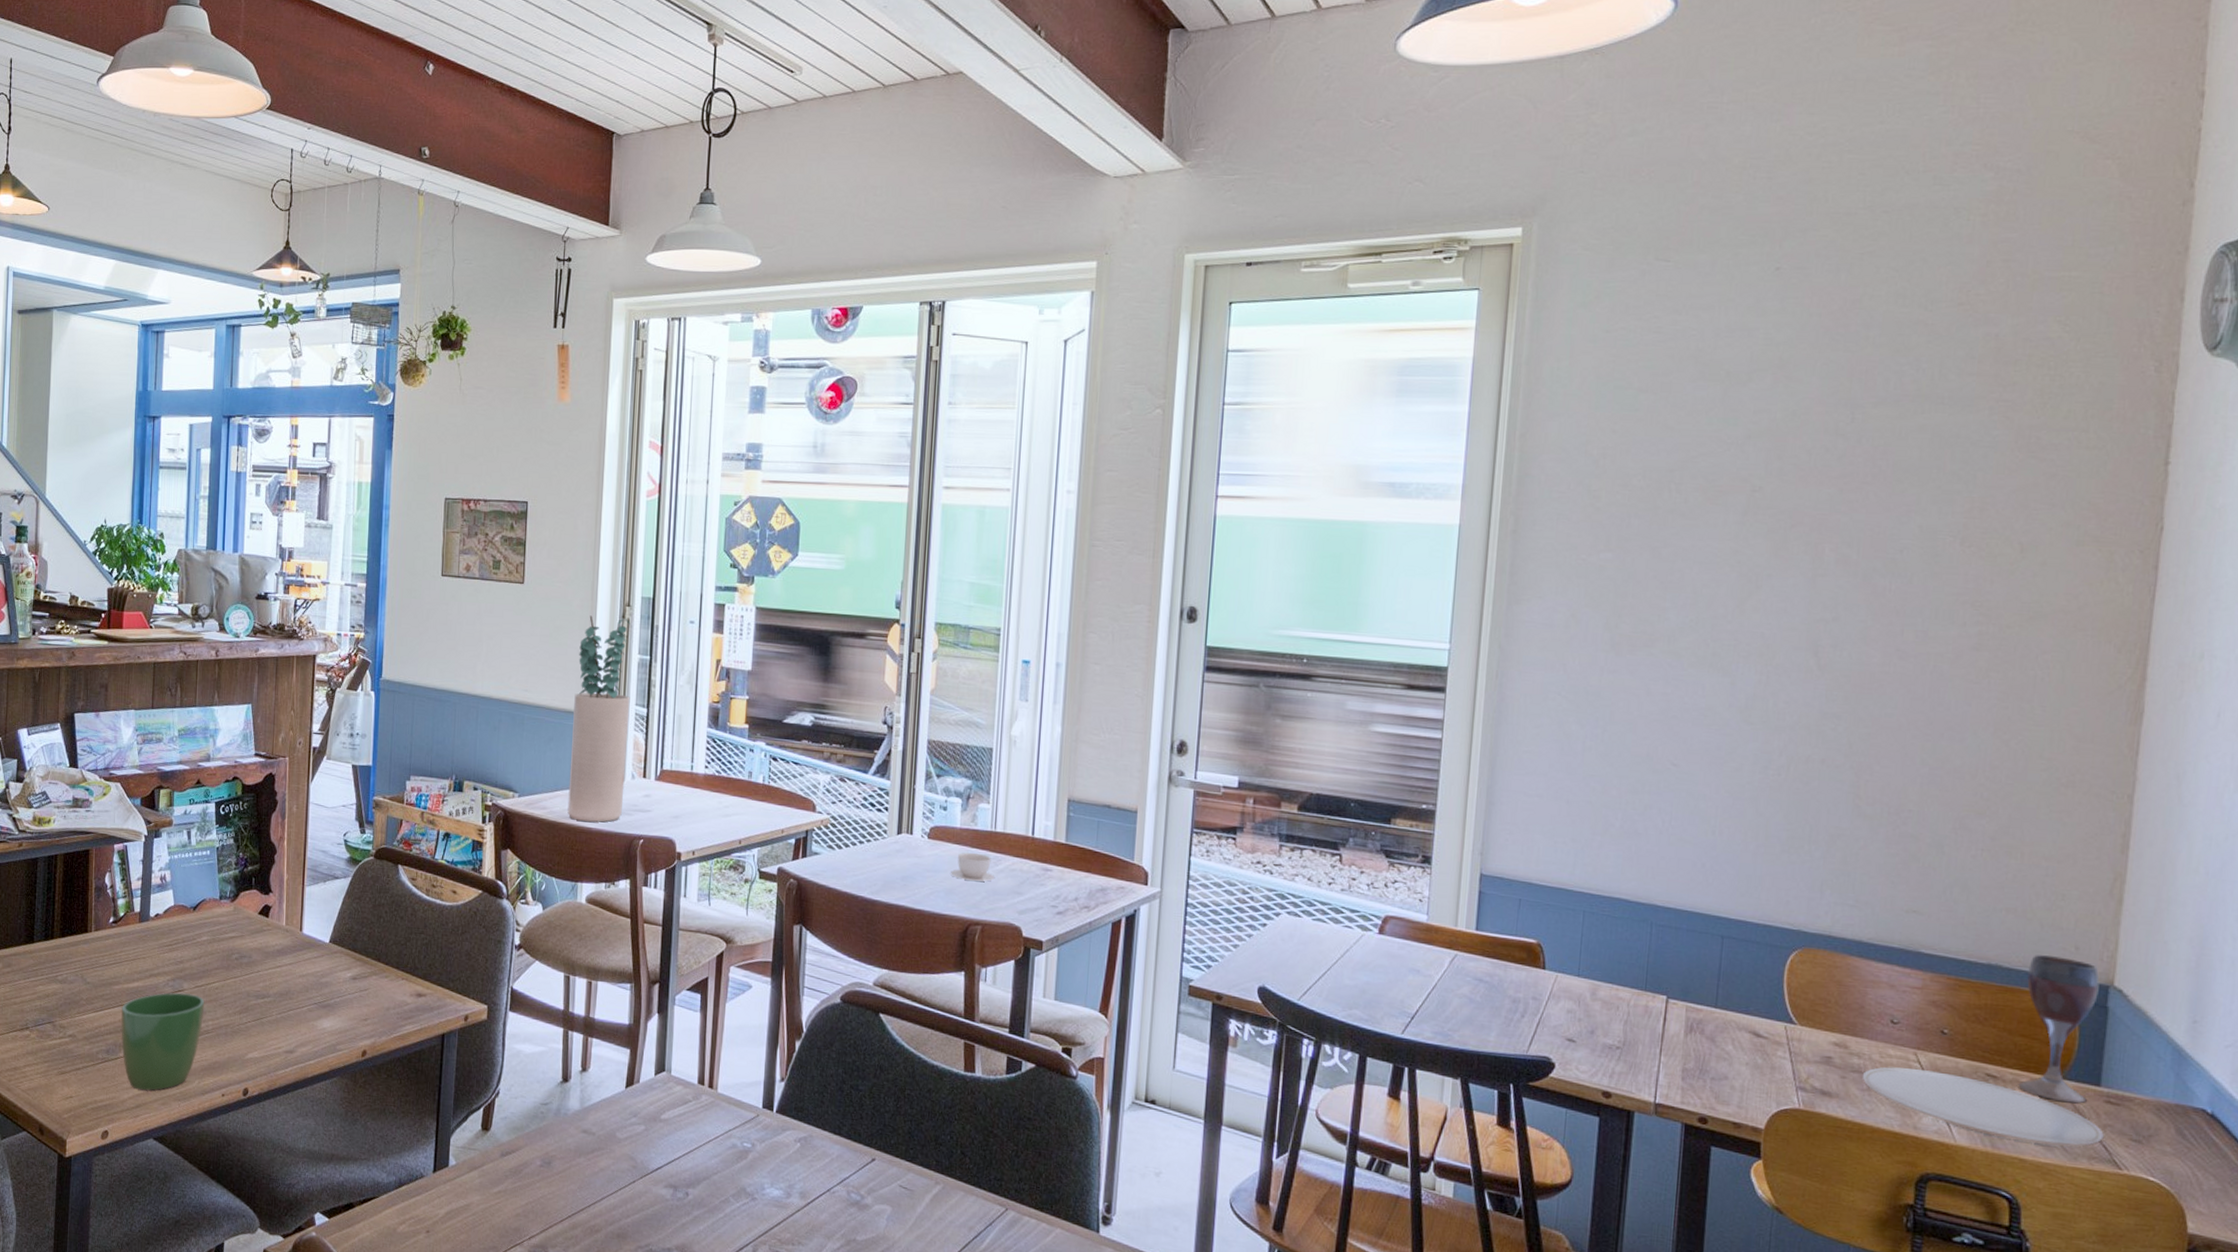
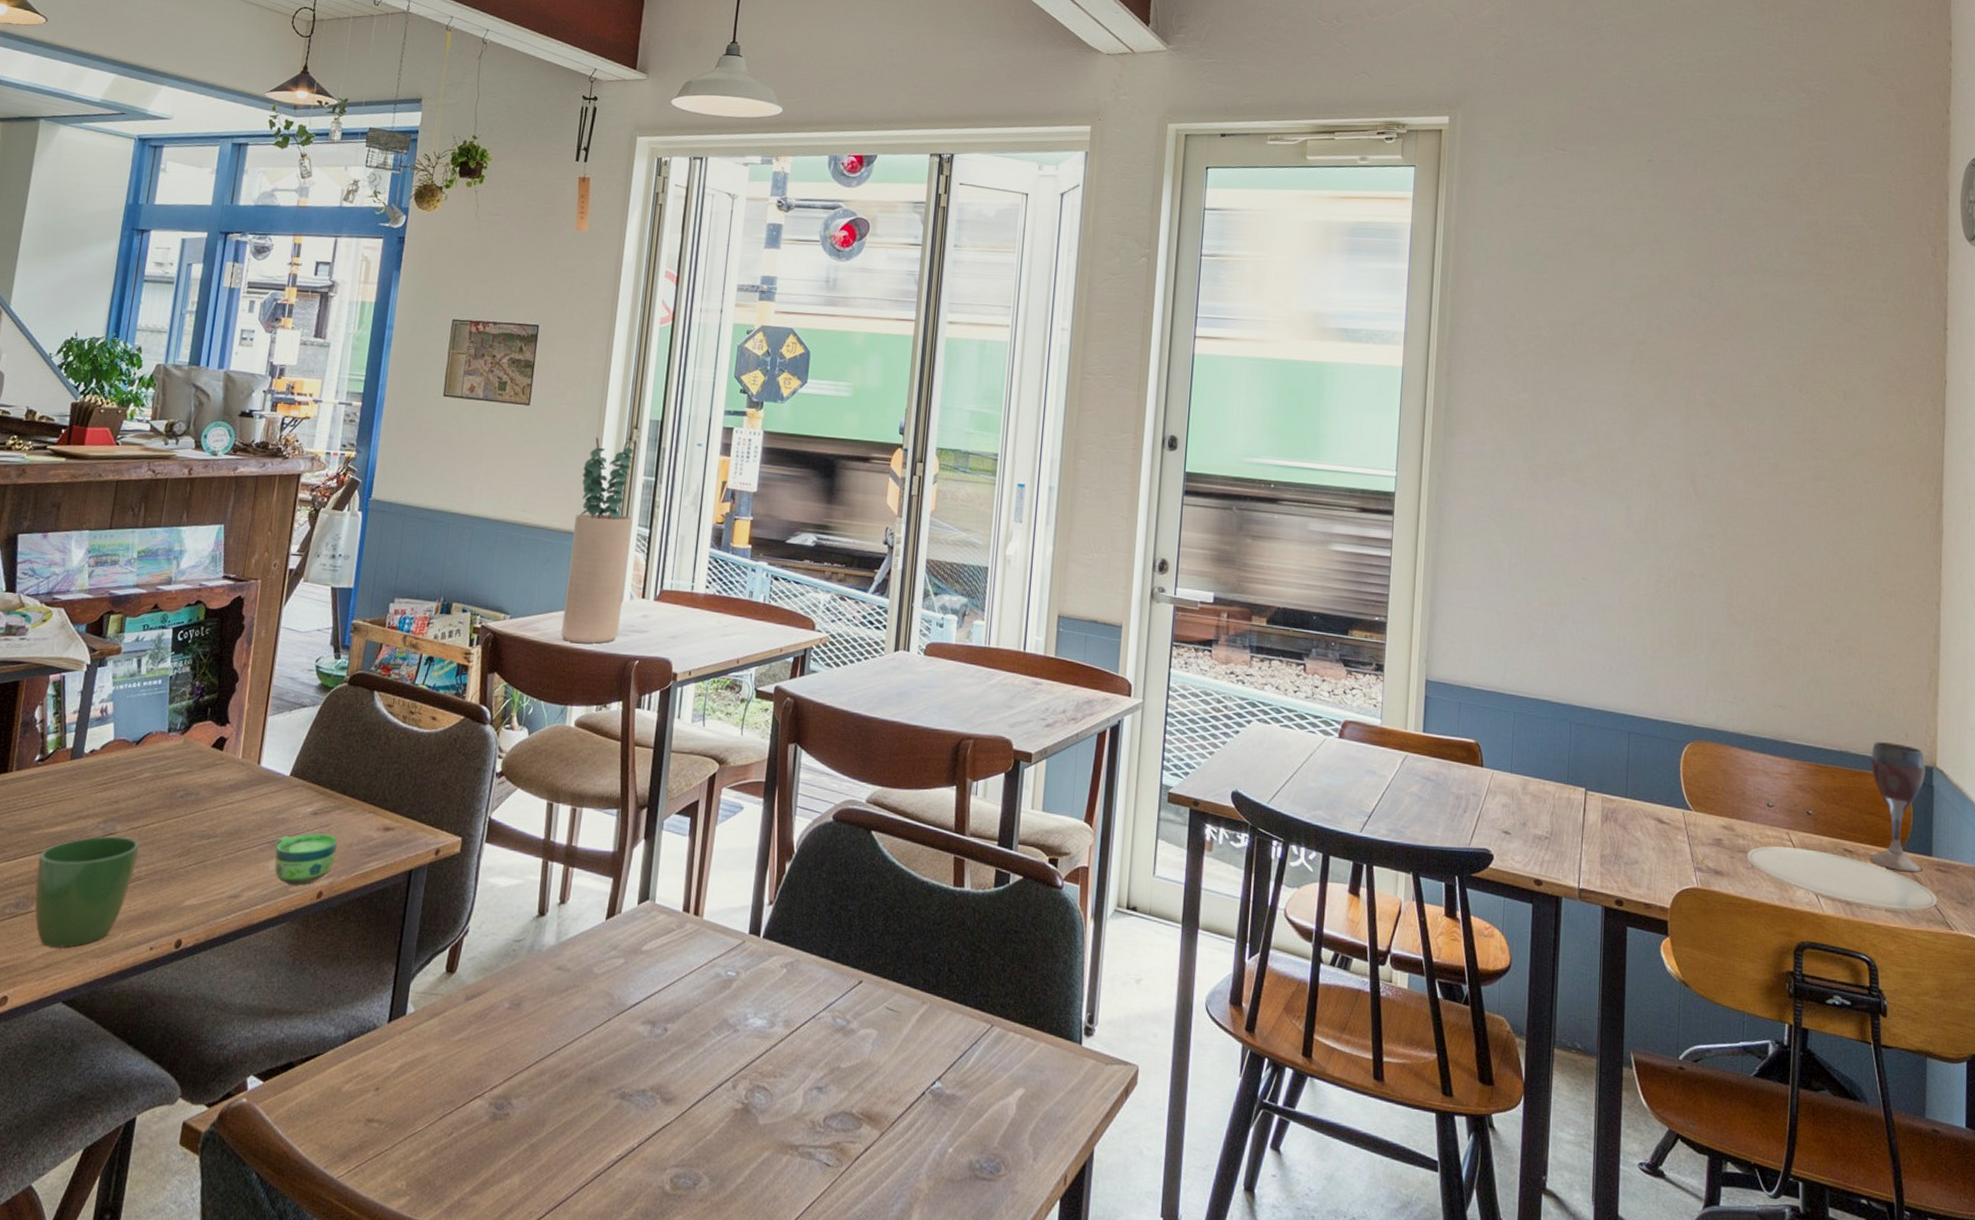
cup: none [321,996,376,1044] -> present [274,833,338,886]
teacup: present [951,852,995,882] -> none [945,668,988,696]

